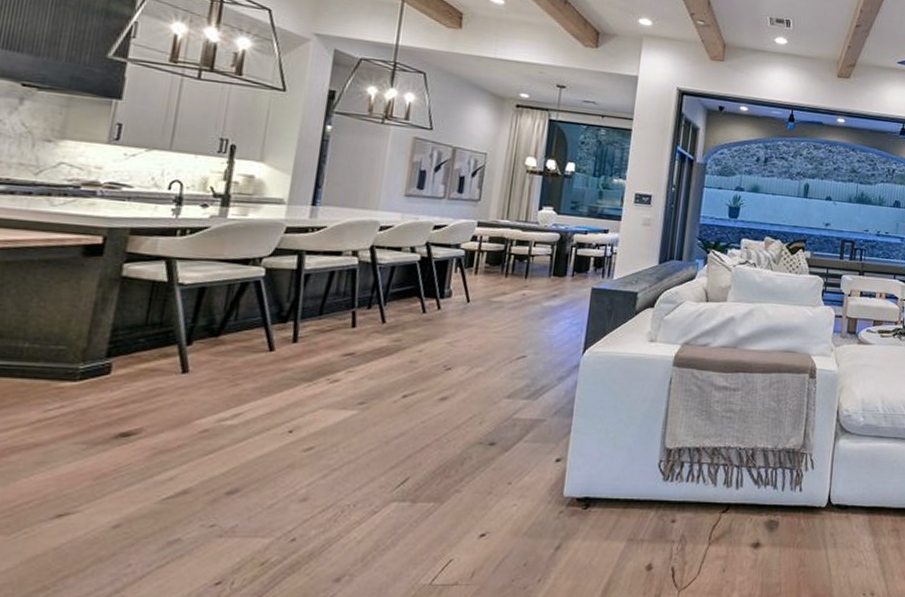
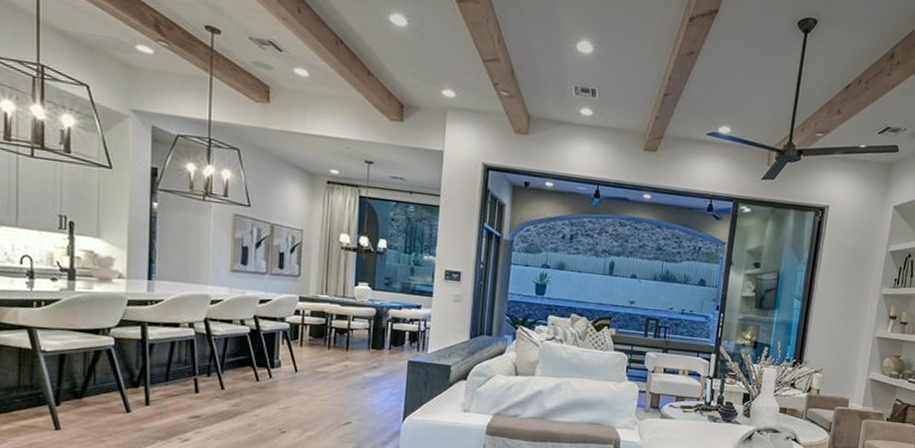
ceramic pitcher: none [246,178,282,210] -> present [89,253,120,283]

